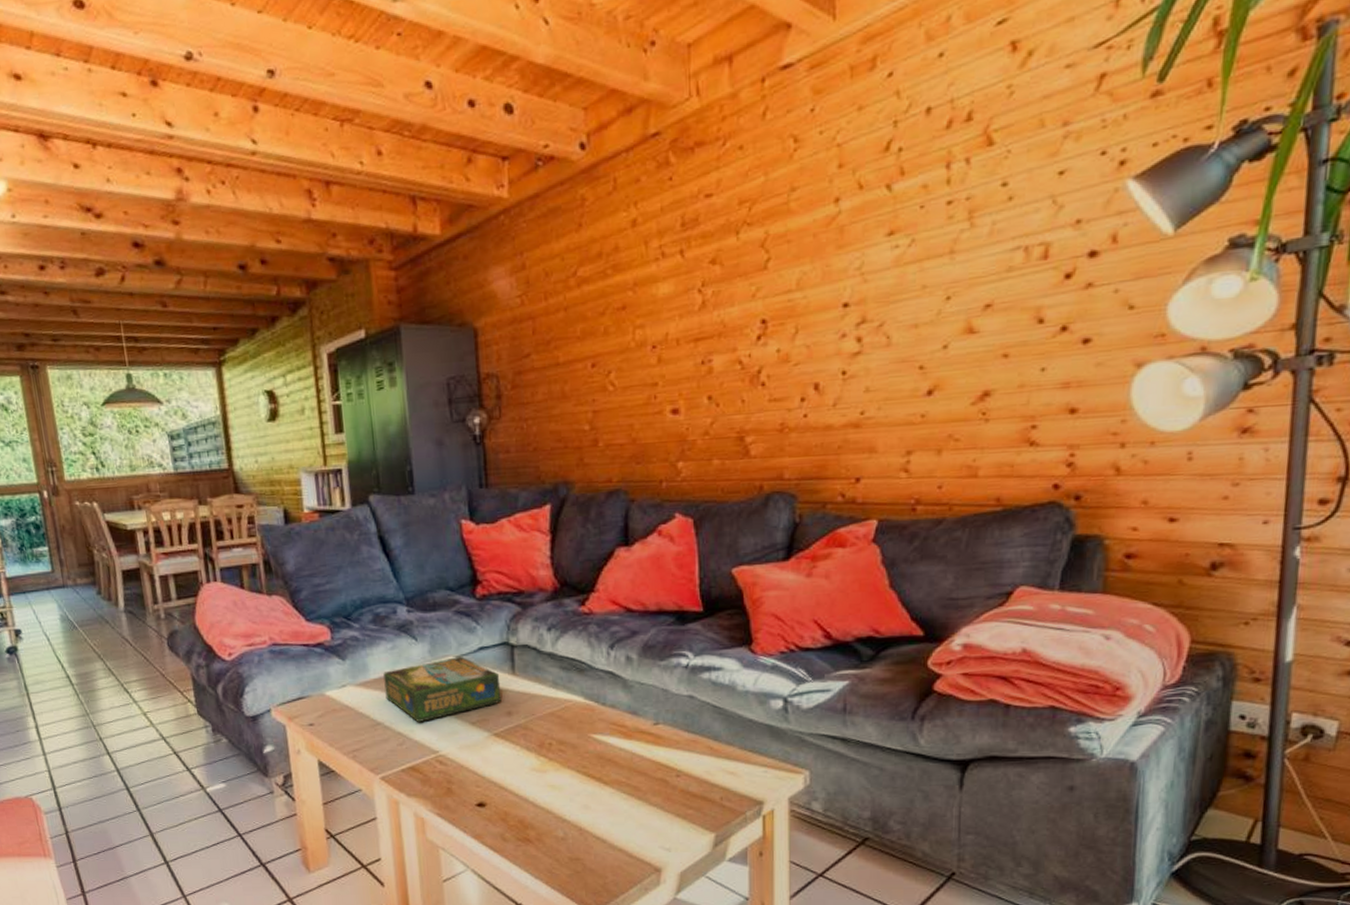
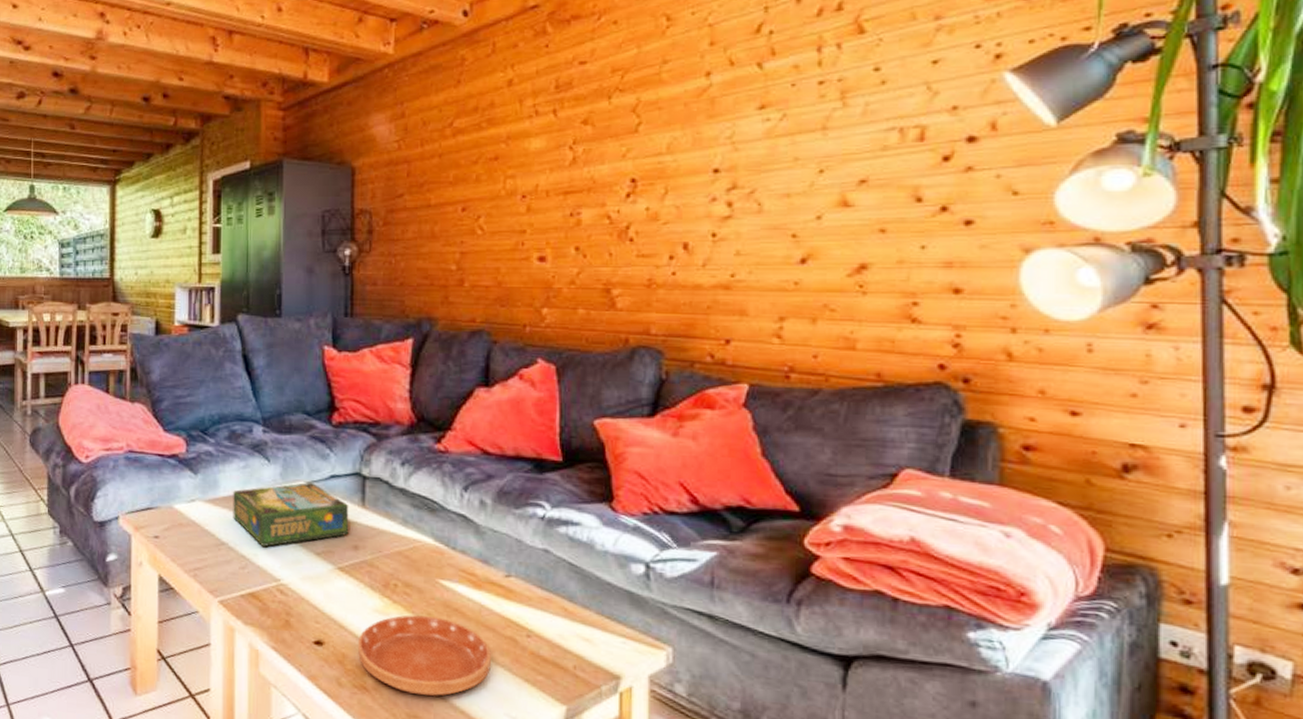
saucer: none [518,769,644,840] -> present [357,615,491,696]

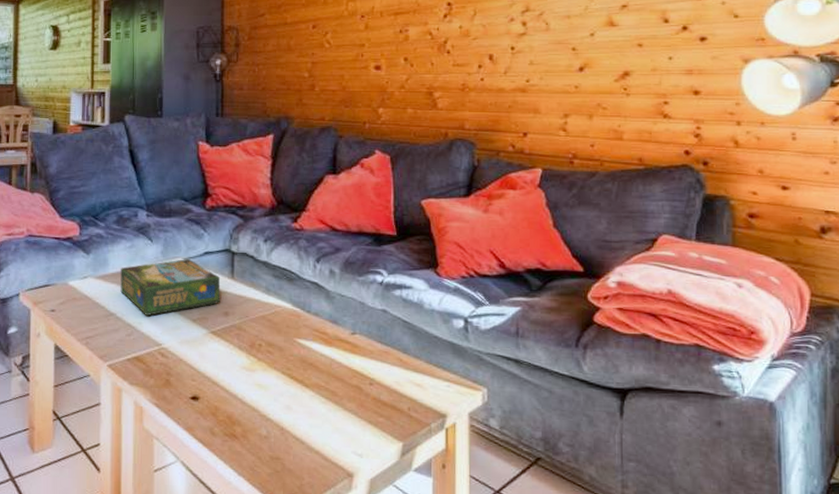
saucer: present [357,615,491,696] -> none [228,370,340,440]

